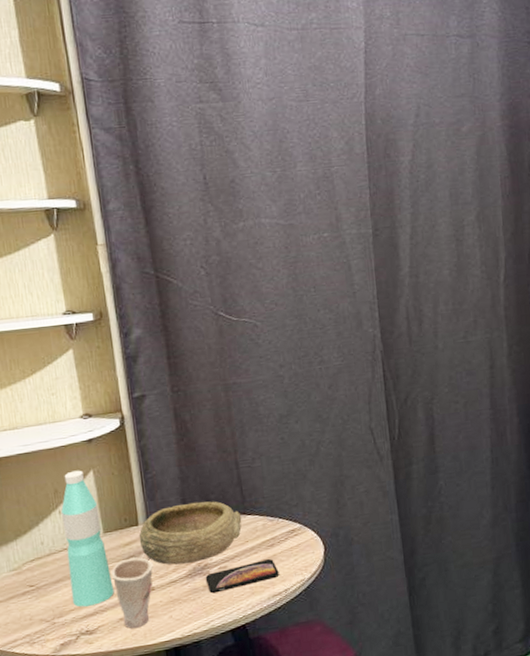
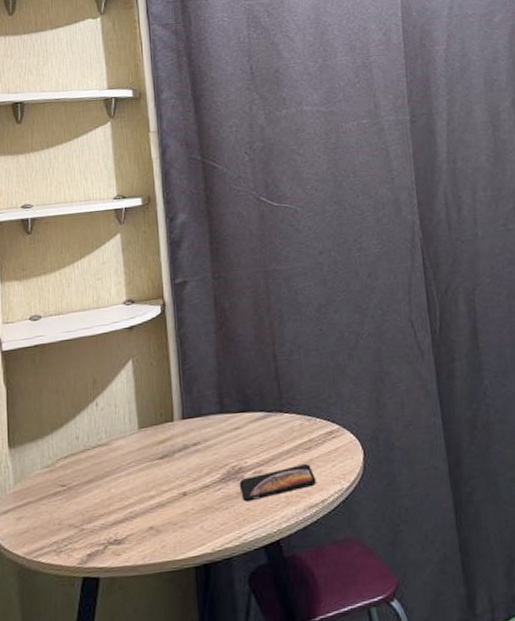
water bottle: present [61,470,114,607] -> none [98,359,146,512]
cup: present [110,557,153,628] -> none [143,457,186,539]
bowl: present [138,501,242,565] -> none [173,396,279,467]

